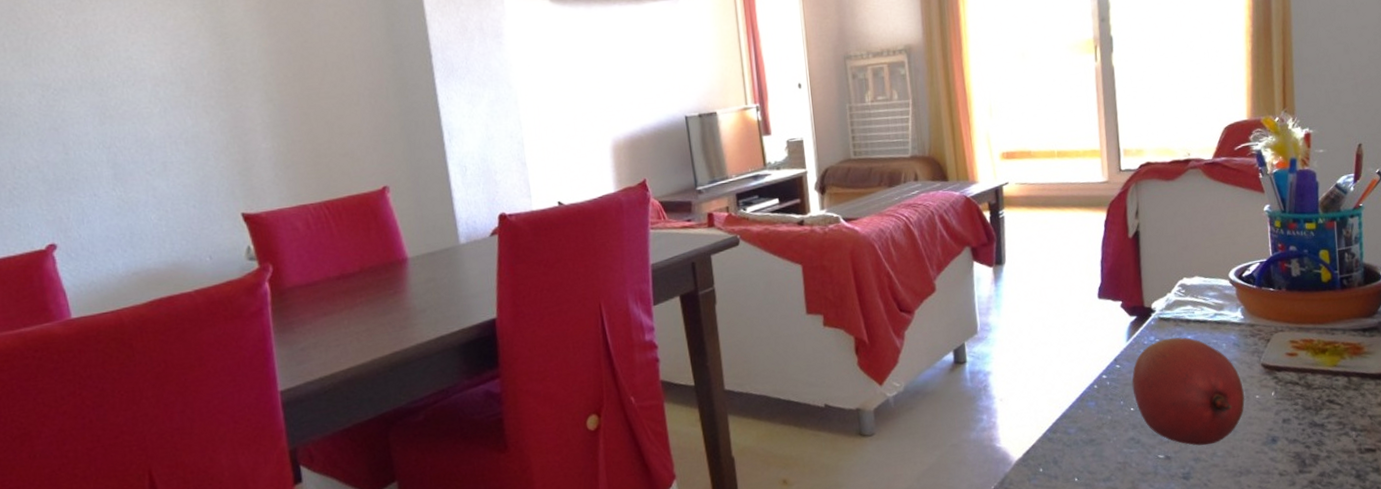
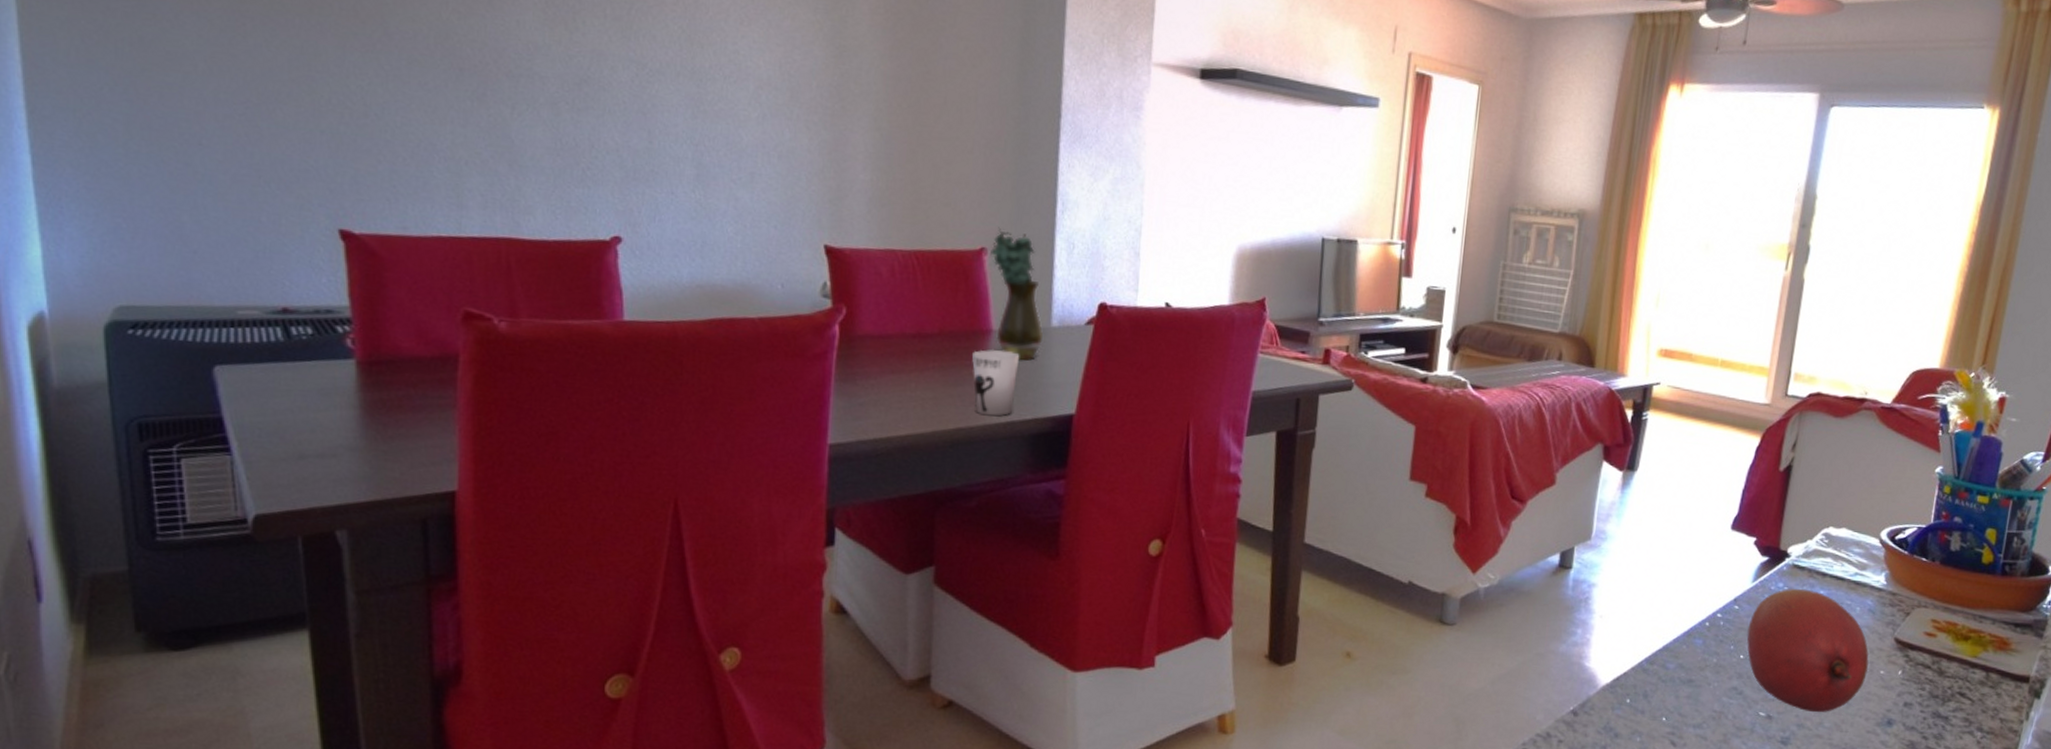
vase: none [392,165,456,281] -> present [990,227,1044,362]
cup: none [394,273,441,337] -> present [972,349,1019,417]

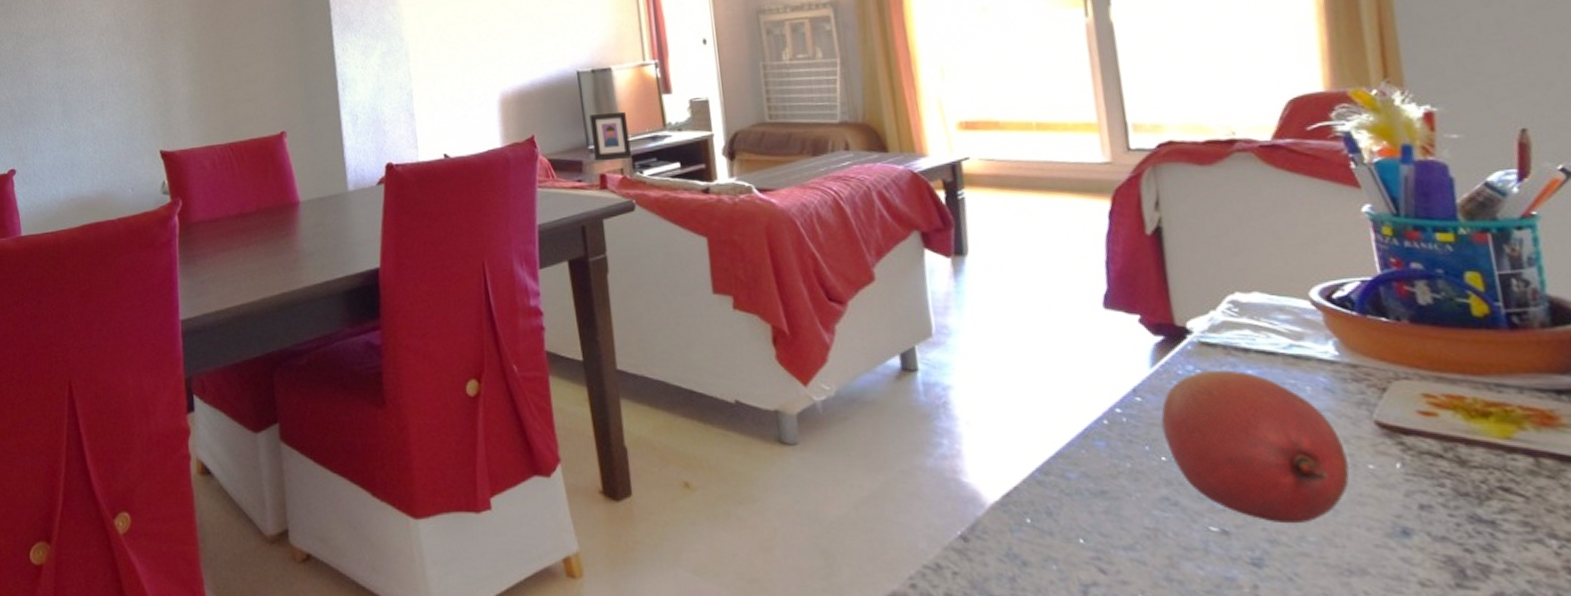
cup: present [972,349,1019,417] -> none [286,218,327,279]
vase: present [990,227,1044,362] -> none [289,112,344,226]
picture frame: none [1323,286,1364,335] -> present [589,111,631,160]

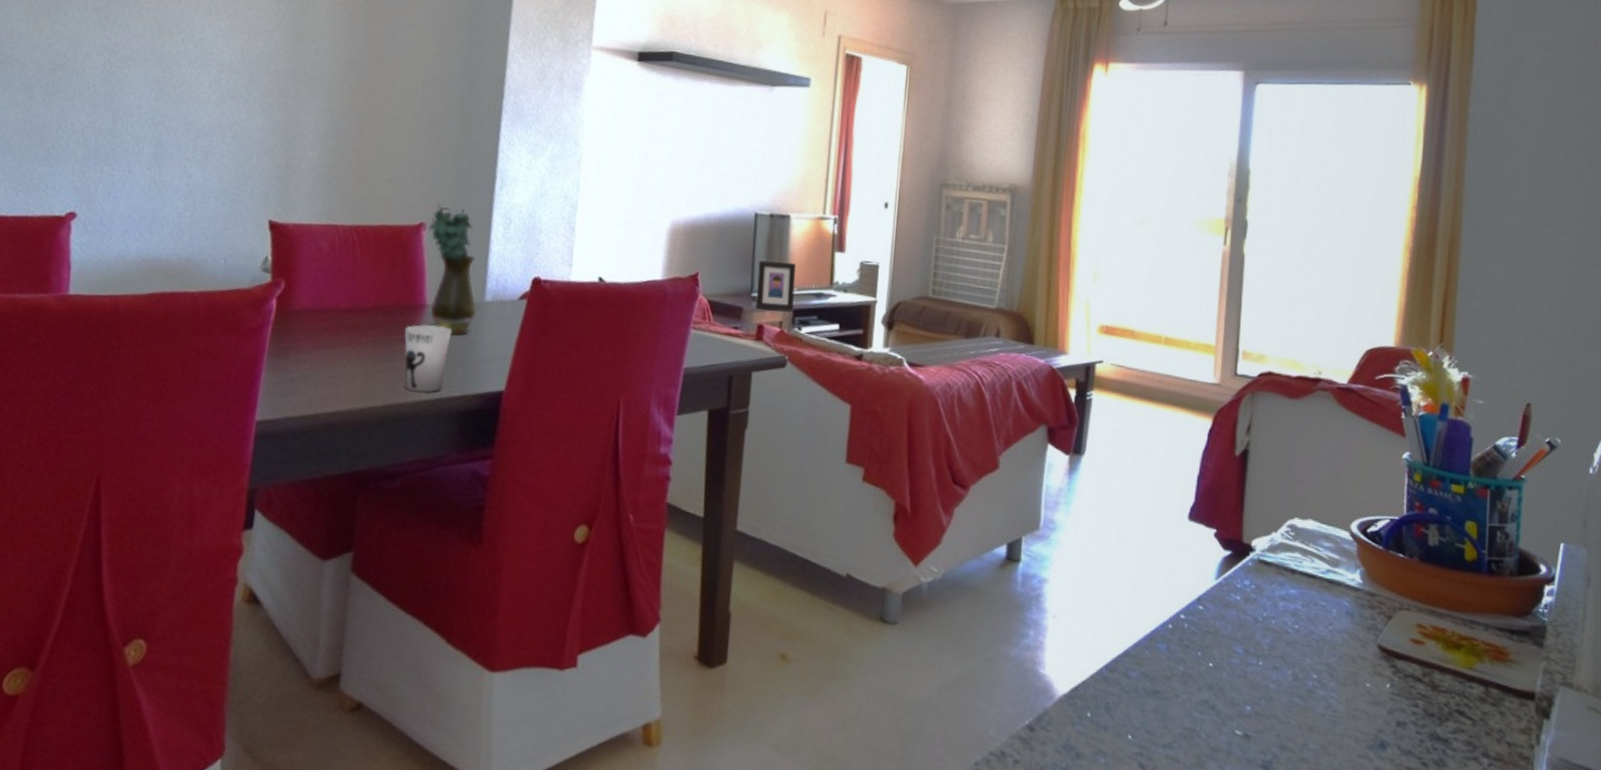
cup: none [286,218,327,279] -> present [404,324,451,393]
vase: none [289,112,344,226] -> present [429,203,477,337]
fruit: present [1160,369,1350,524] -> none [1214,586,1353,733]

